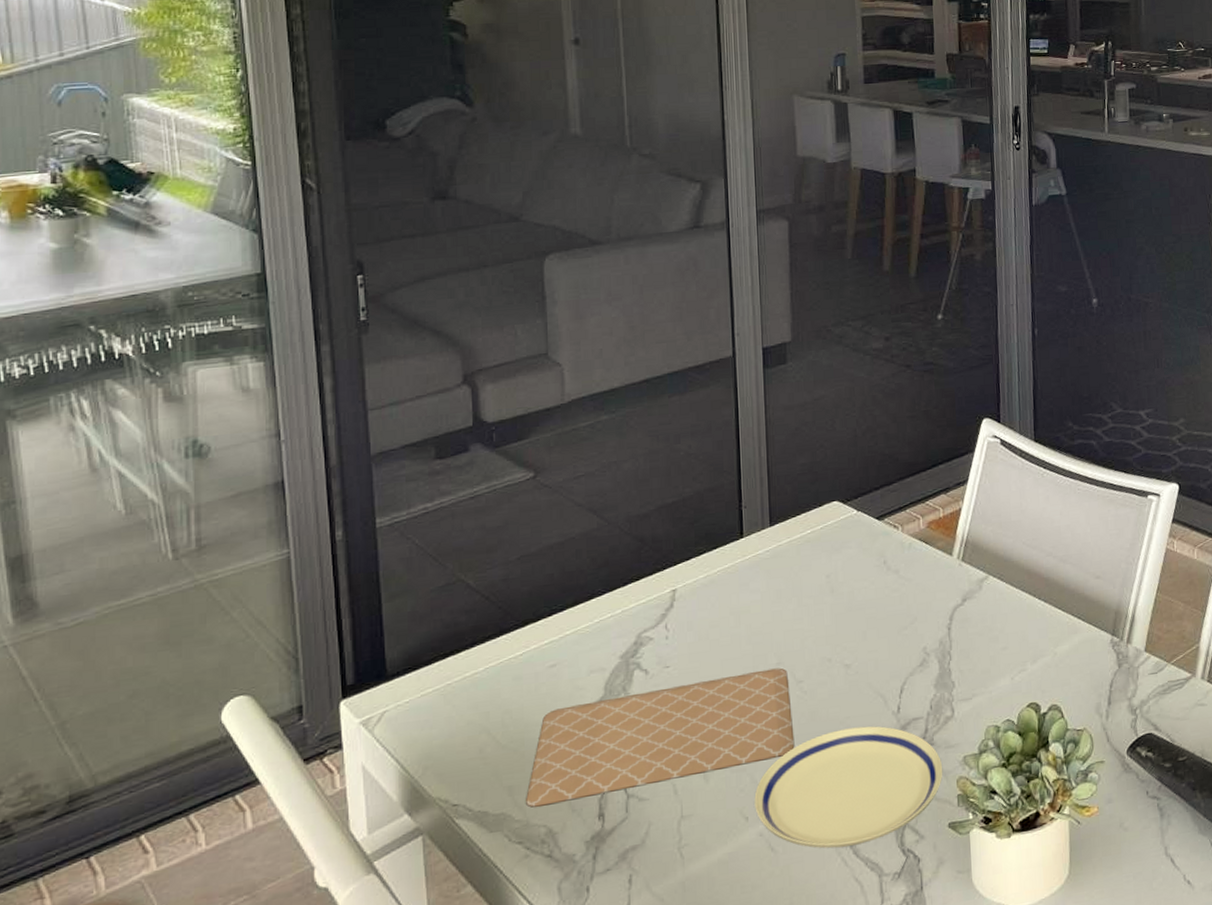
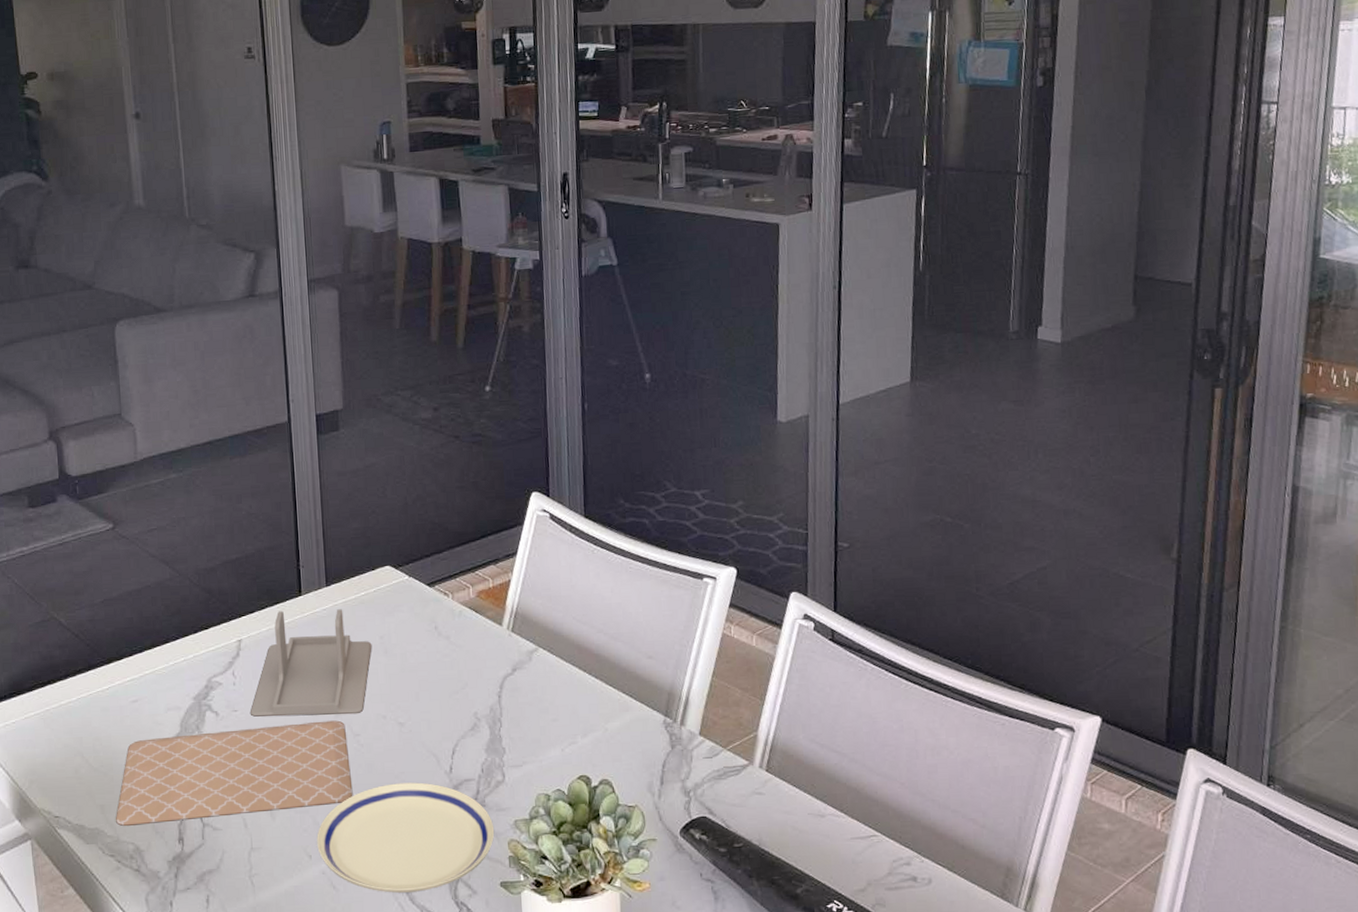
napkin holder: none [683,549,818,672] -> present [250,609,372,717]

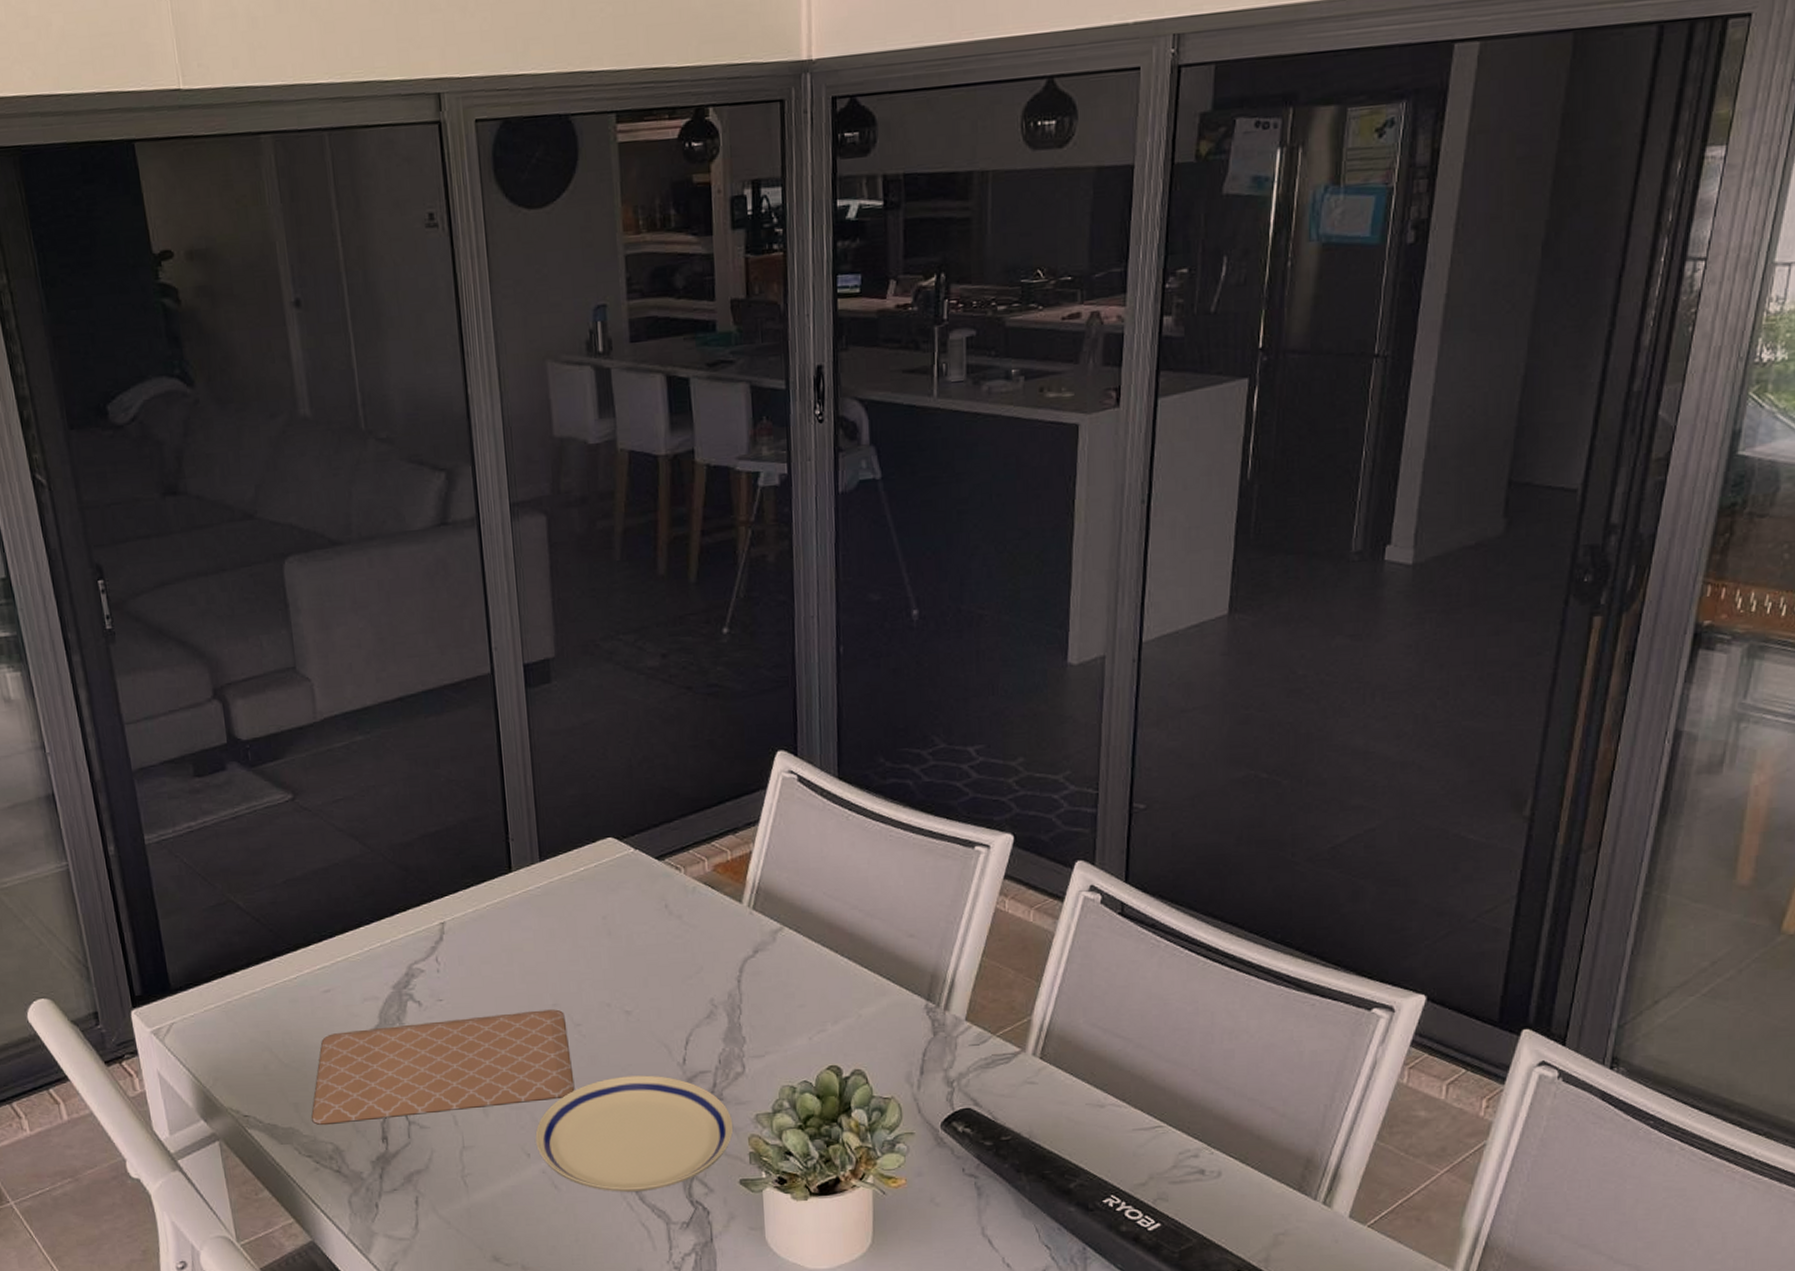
napkin holder: present [250,609,372,717] -> none [456,887,594,1007]

